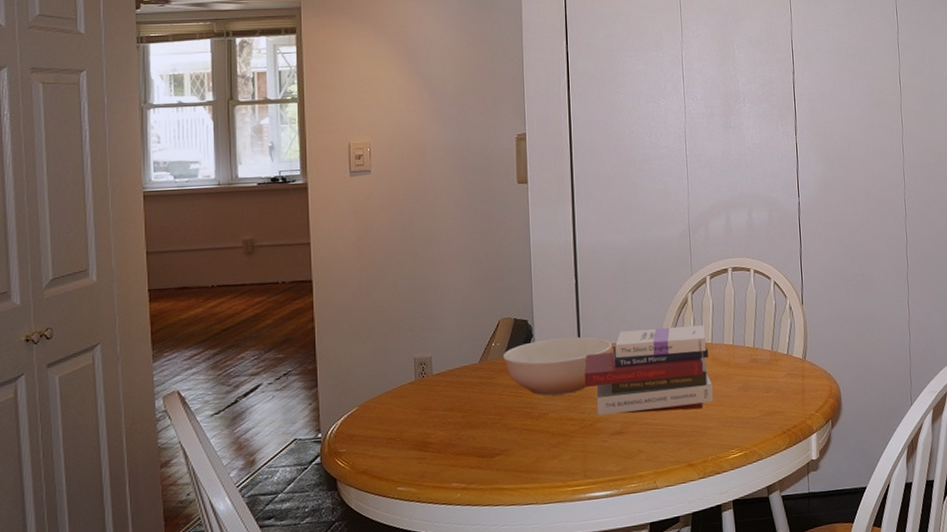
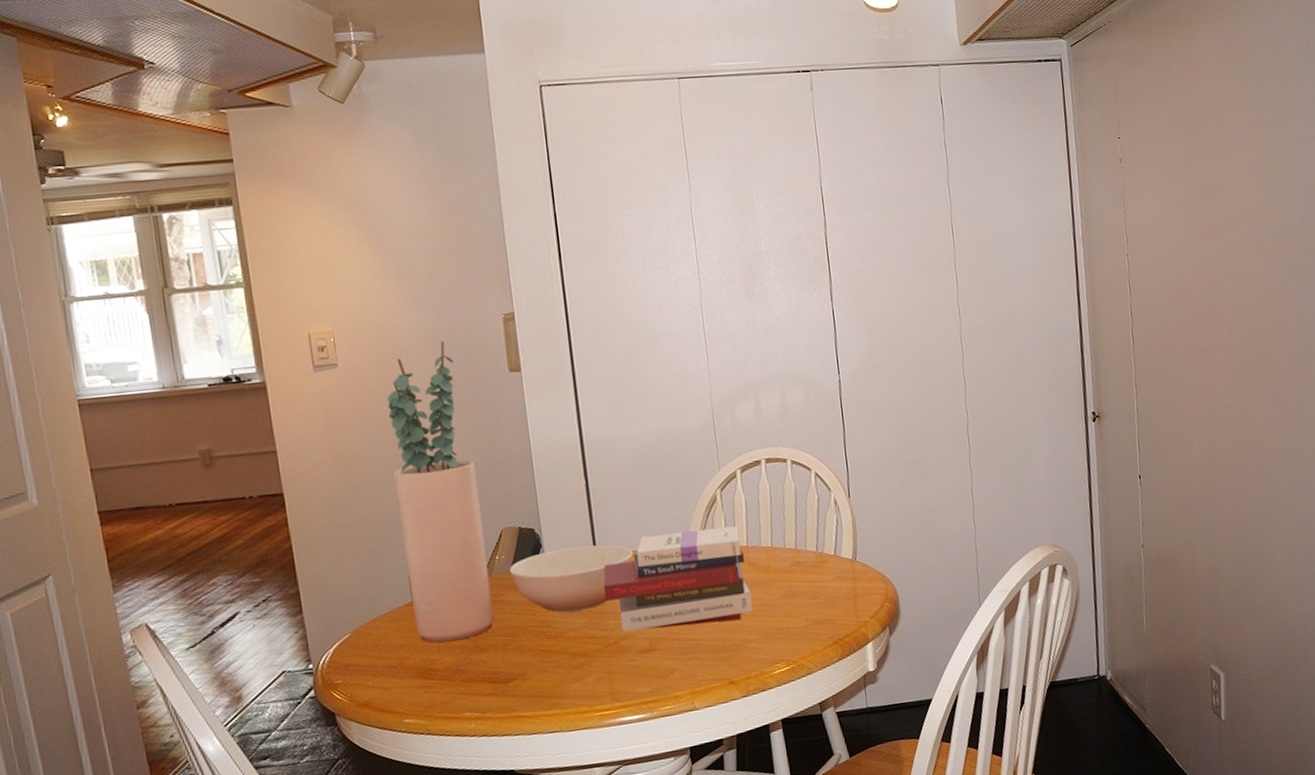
vase: none [410,155,486,419] -> present [387,341,494,643]

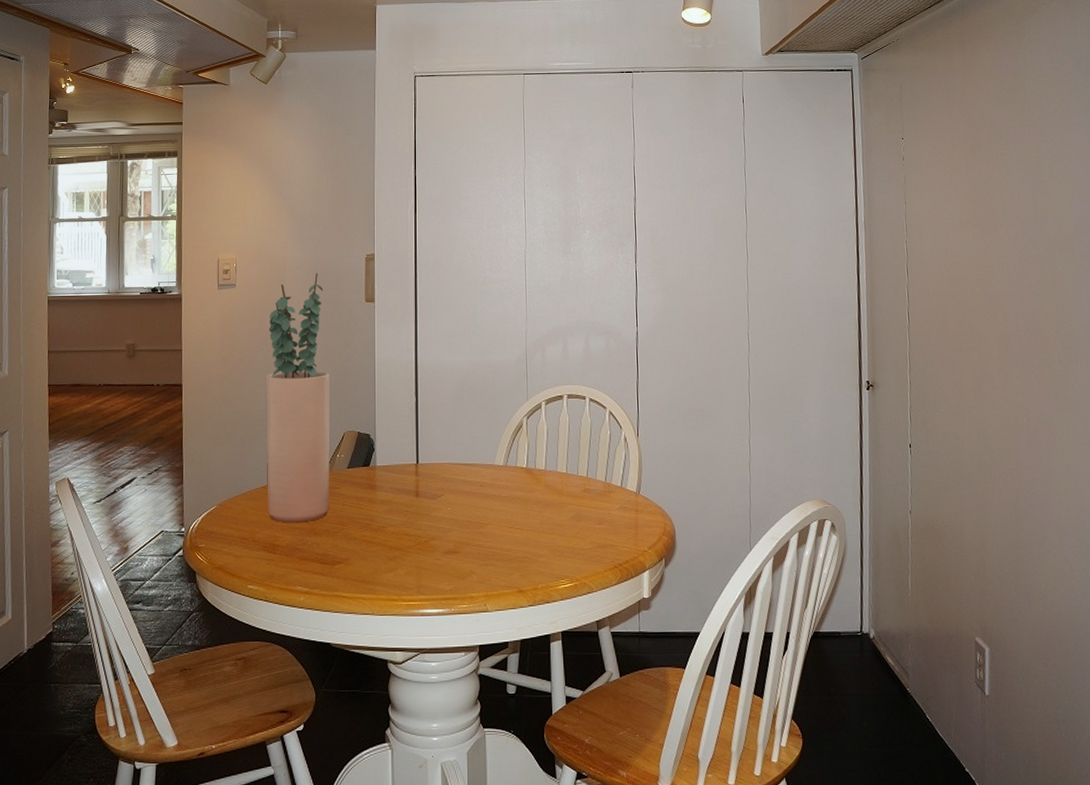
bowl: present [508,544,633,613] -> none [346,453,448,510]
books: present [603,526,753,633] -> none [421,450,546,535]

